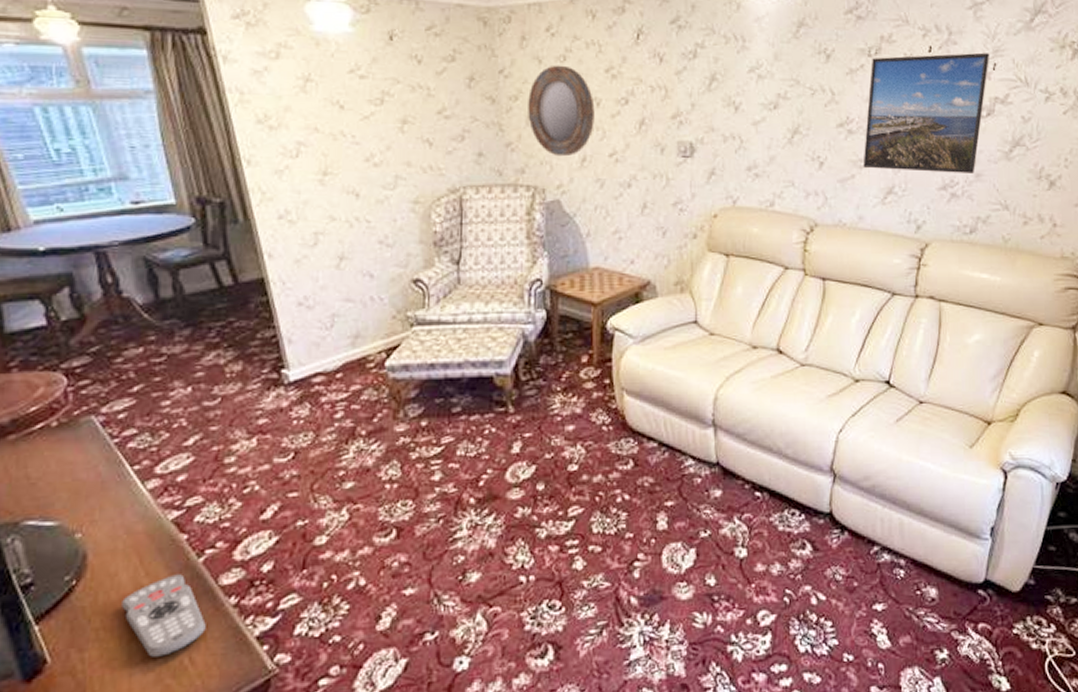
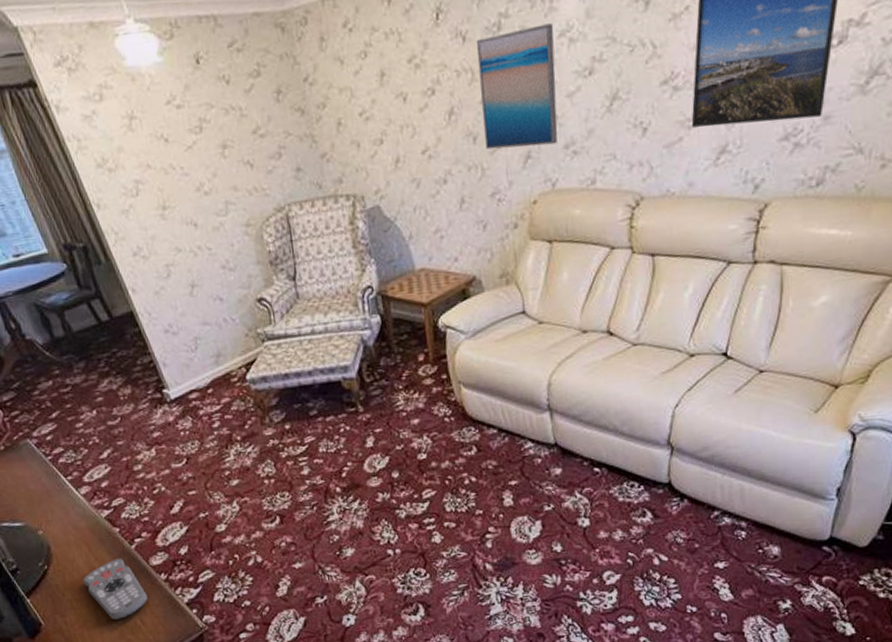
home mirror: present [528,65,595,157] -> none [335,62,404,161]
wall art: none [672,59,745,165] -> present [476,23,558,150]

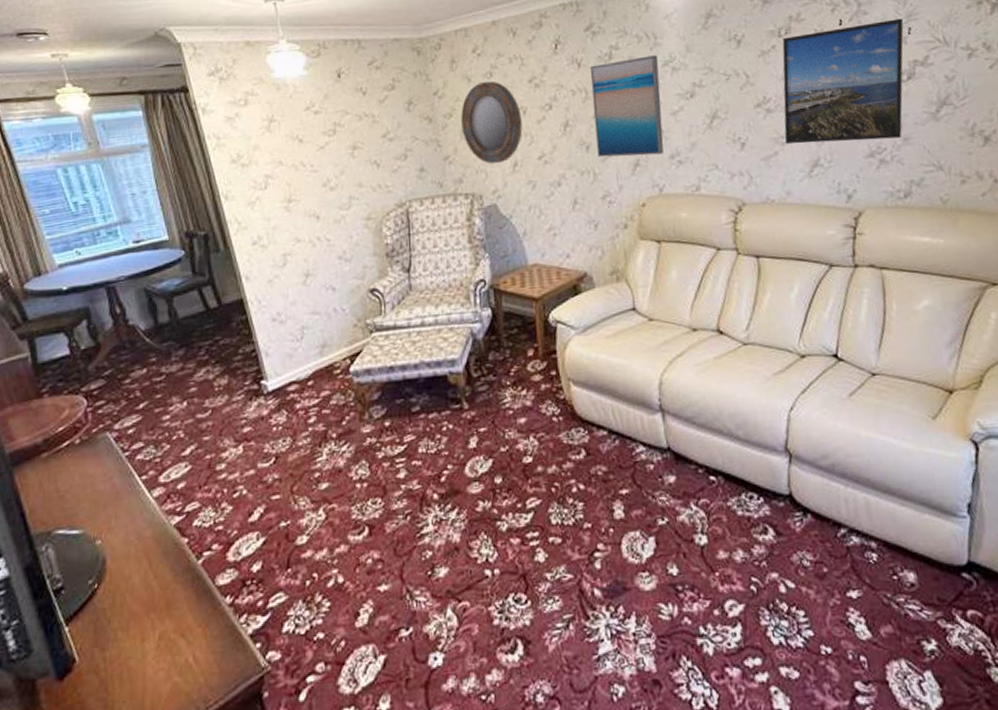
remote control: present [83,558,148,620] -> none [135,576,206,656]
home mirror: none [335,62,404,161] -> present [461,81,523,164]

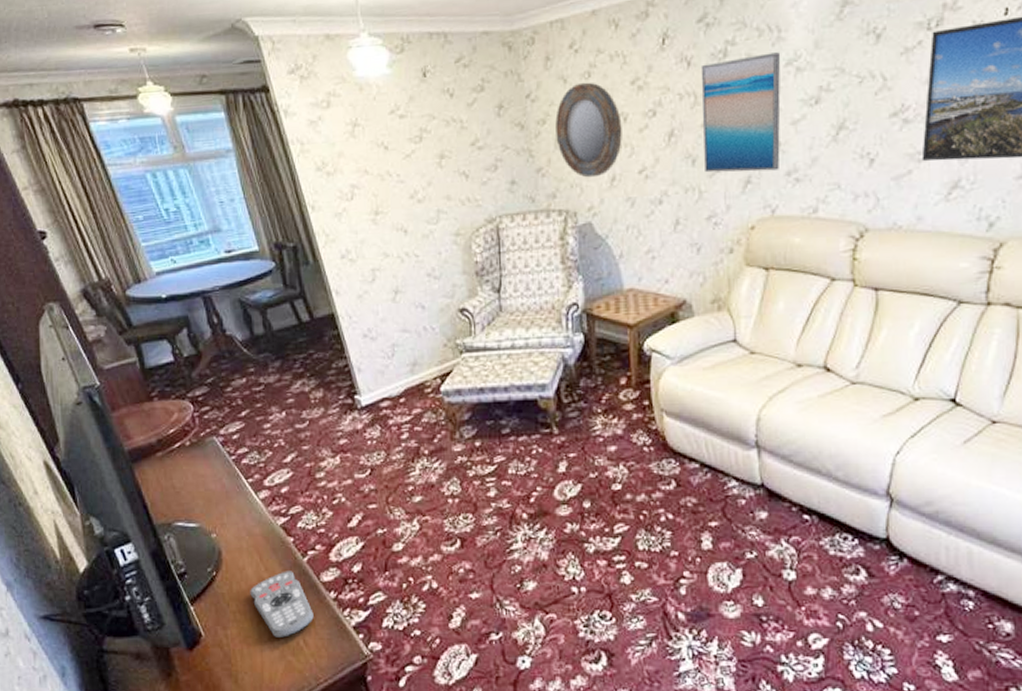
remote control: none [135,576,206,656] -> present [250,571,314,638]

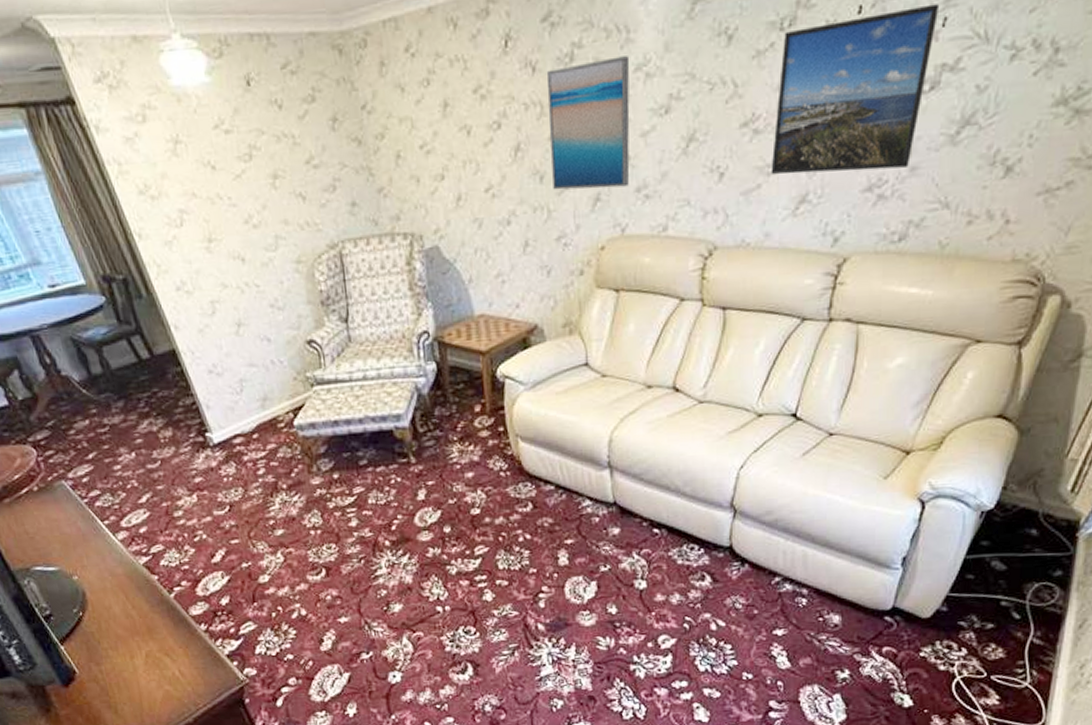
remote control: present [250,571,314,638] -> none [119,607,187,670]
home mirror: present [555,82,622,178] -> none [394,90,467,198]

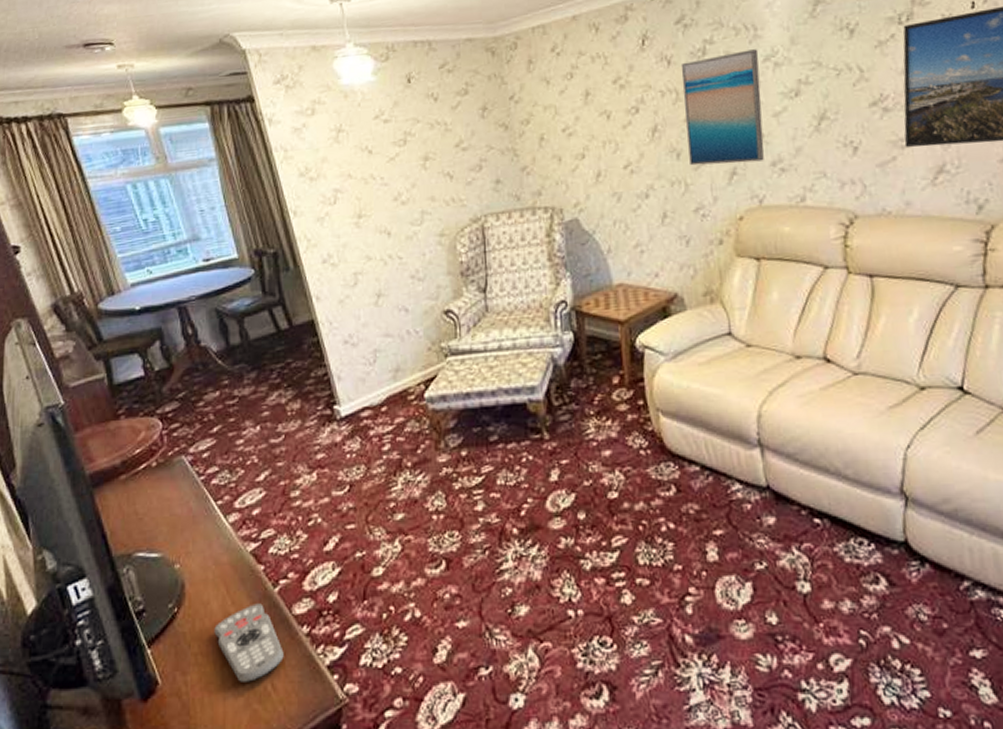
remote control: none [119,607,187,670] -> present [214,603,284,682]

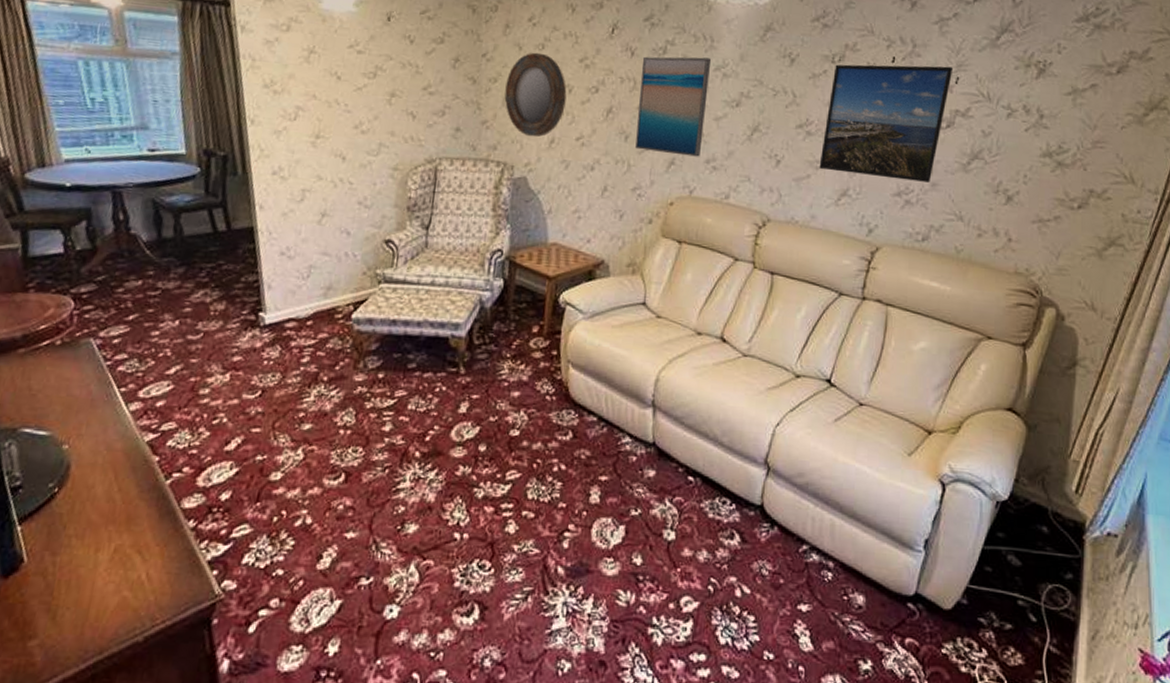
remote control: present [214,603,284,682] -> none [94,493,165,569]
home mirror: none [539,82,606,175] -> present [504,52,567,137]

